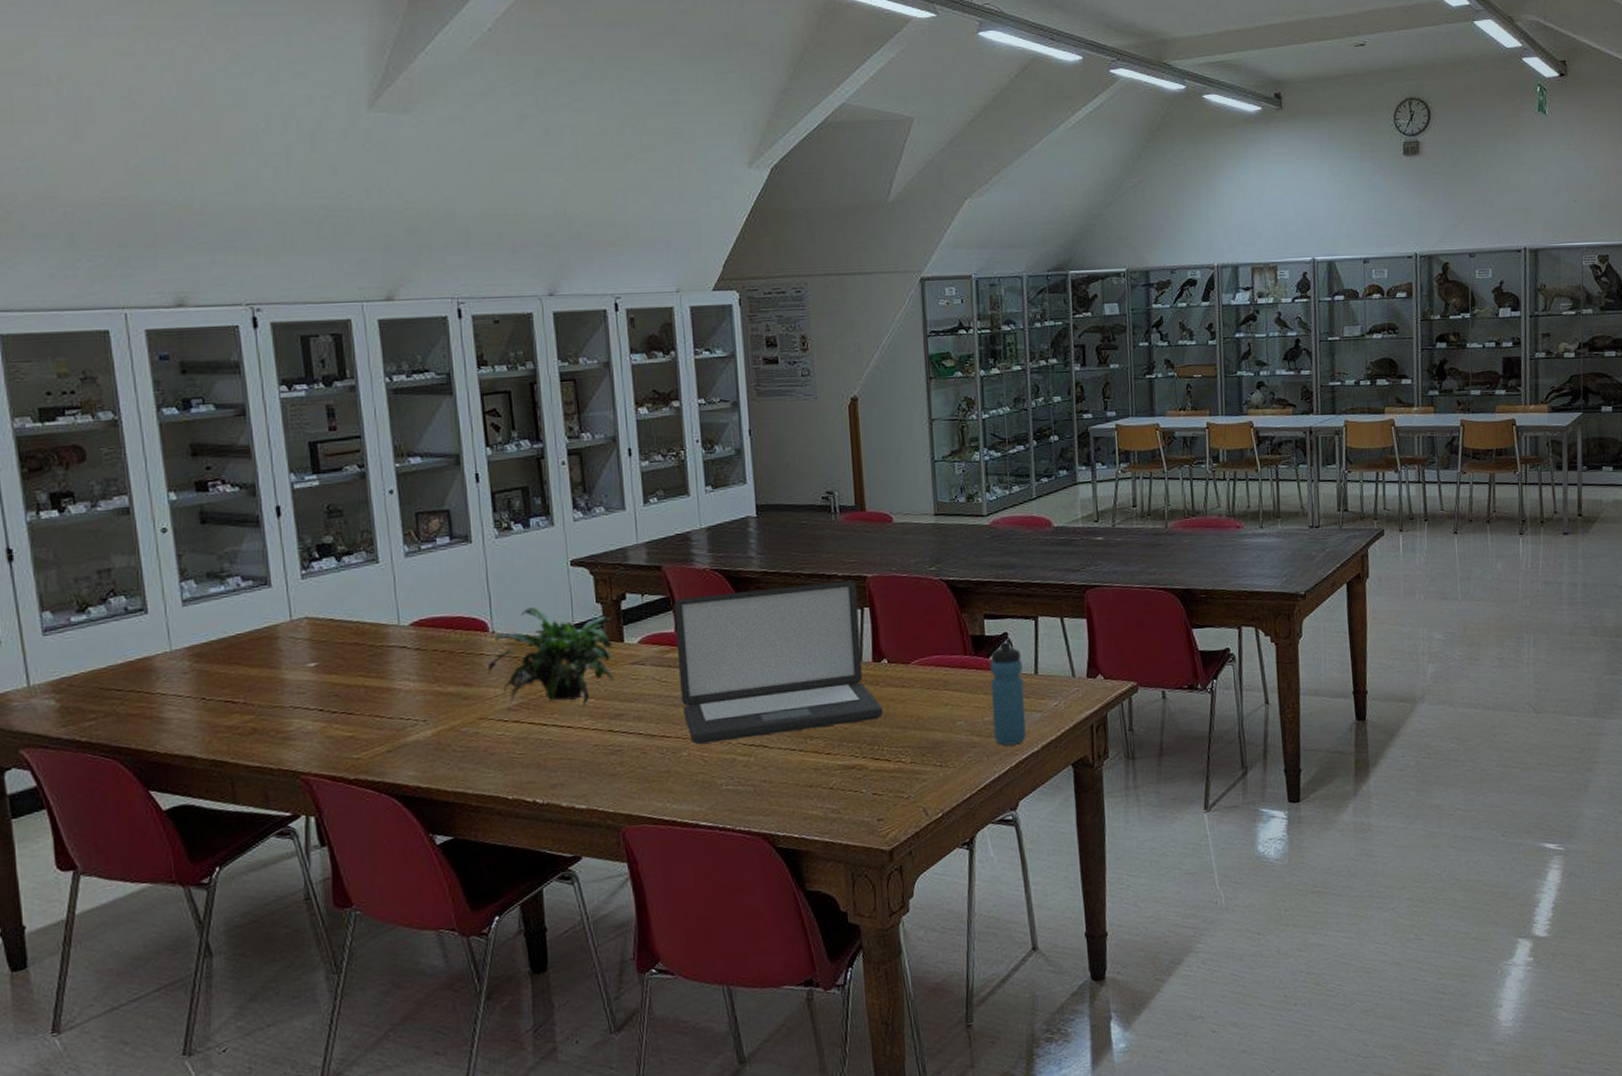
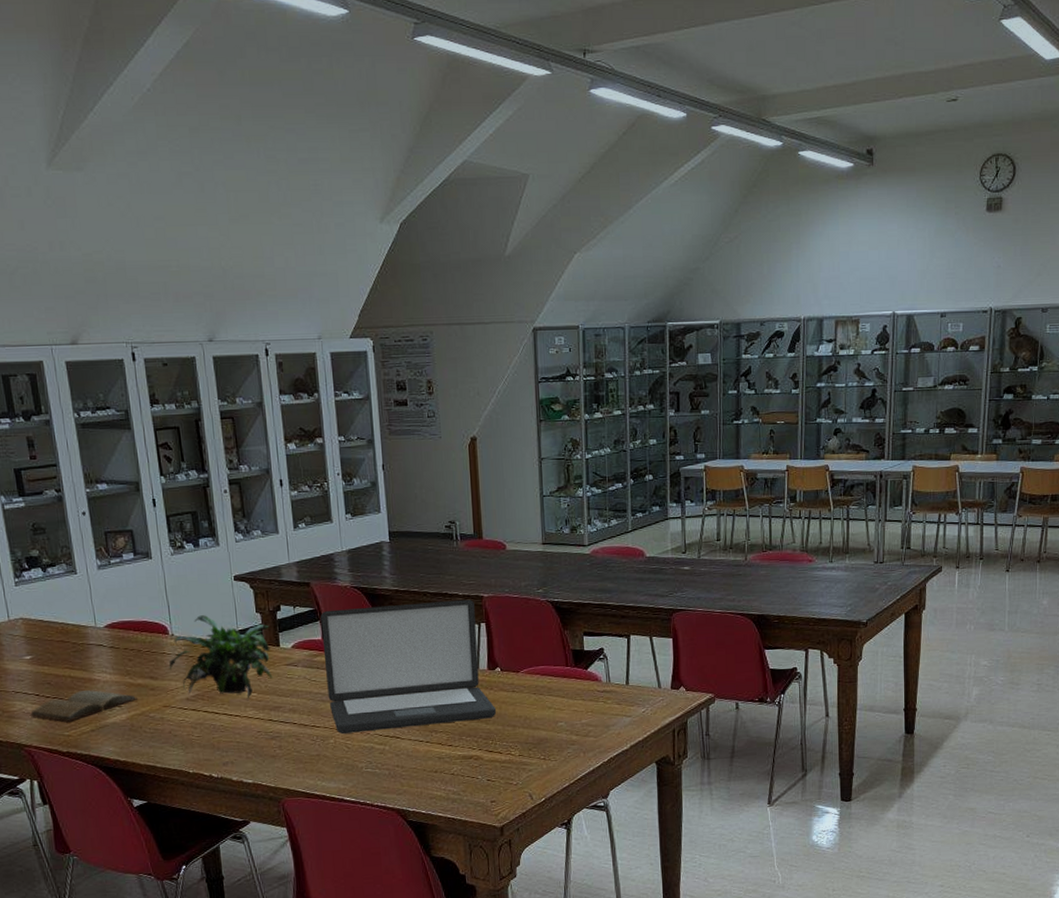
book: none [309,701,447,743] -> present [29,690,137,723]
water bottle: present [990,642,1026,746] -> none [588,656,617,744]

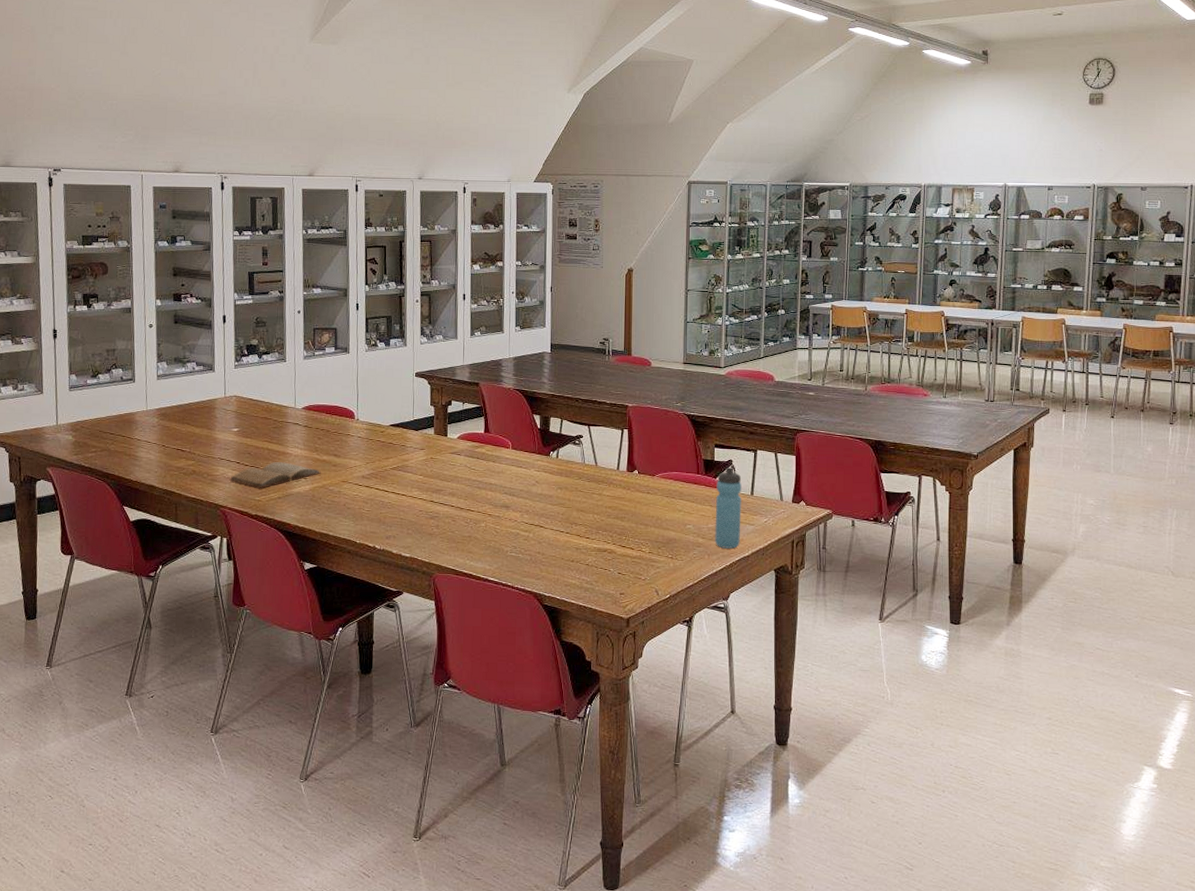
potted plant: present [169,615,273,700] -> none [351,404,441,482]
laptop: present [320,599,496,734] -> none [484,407,631,519]
water bottle: none [588,656,617,744] -> present [715,468,742,549]

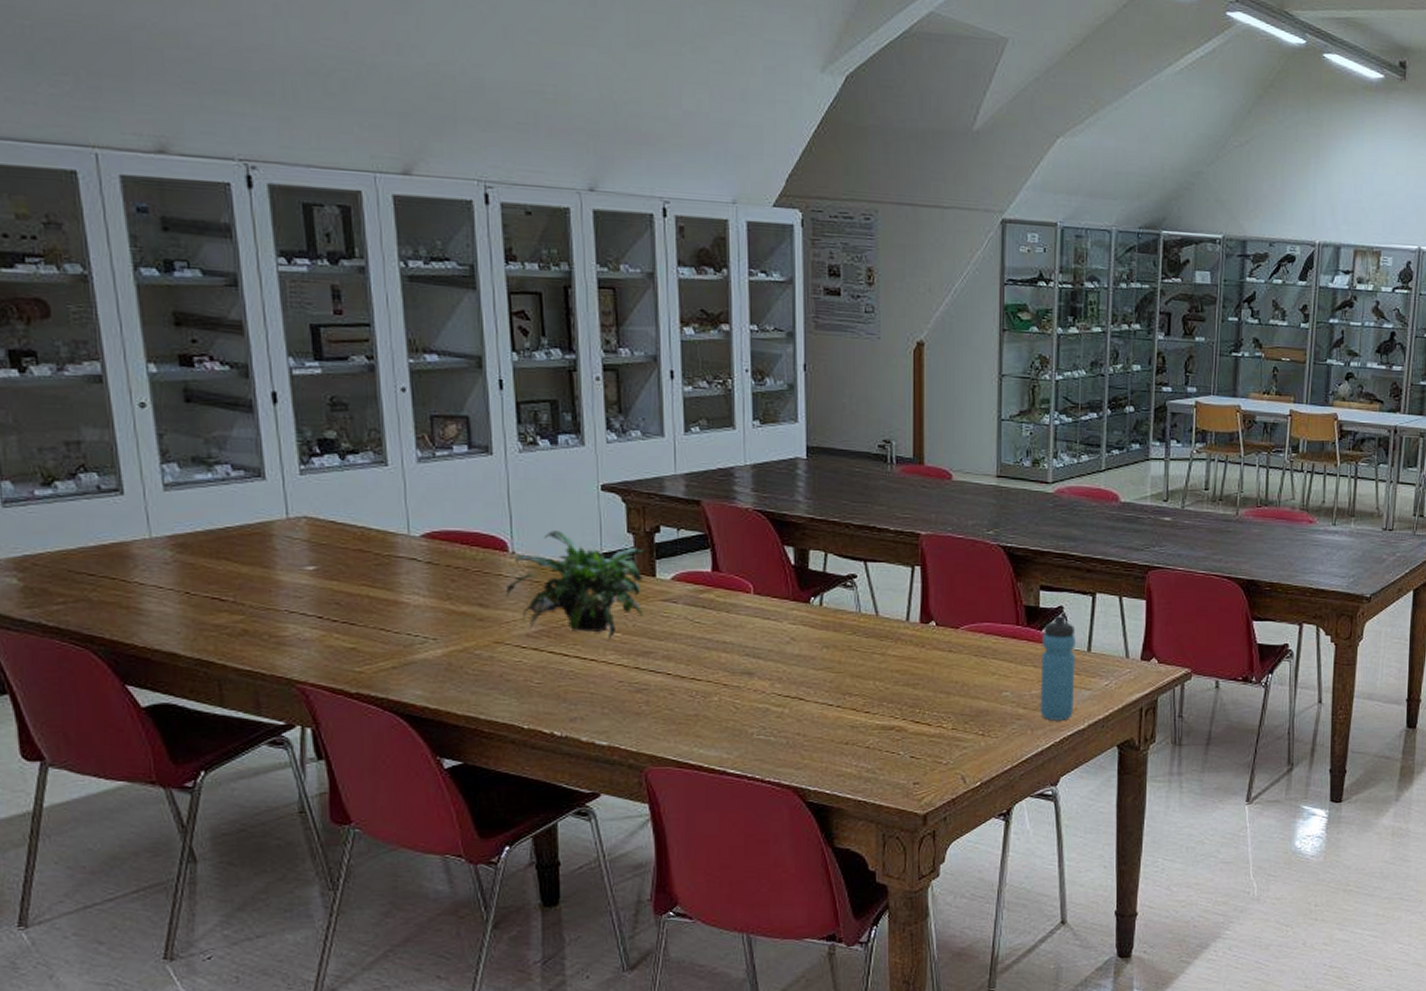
book: present [229,462,321,489] -> none [306,616,459,656]
potted plant: none [351,404,441,482] -> present [505,531,644,641]

